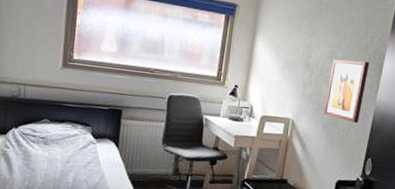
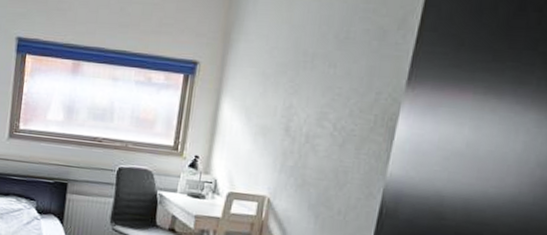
wall art: present [323,59,370,123] -> none [310,122,376,204]

